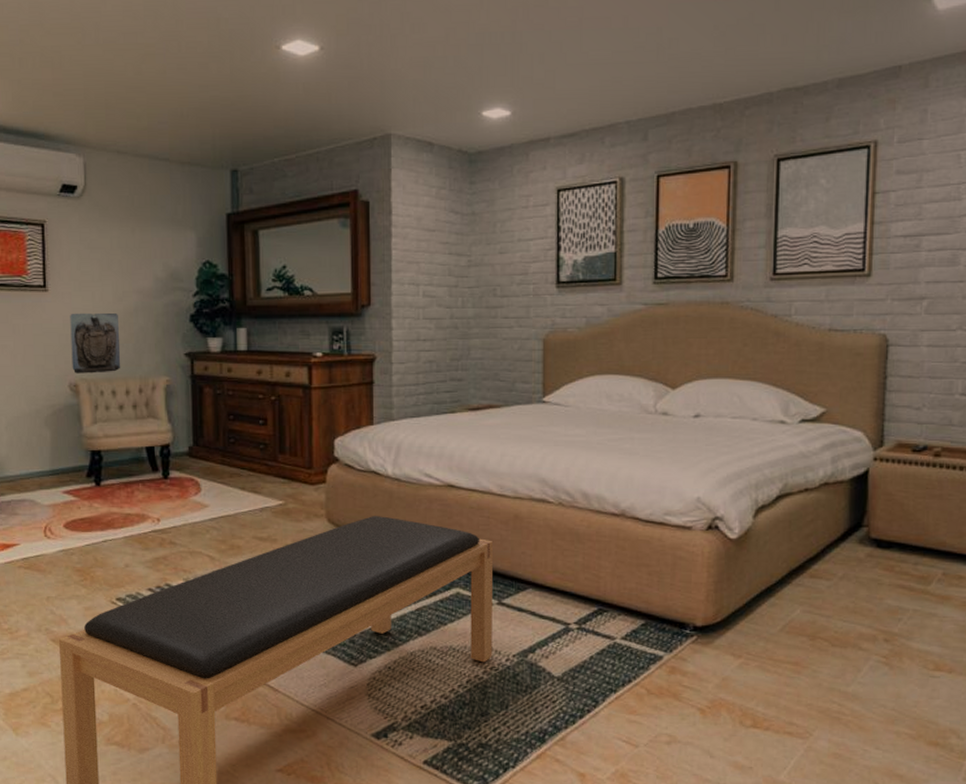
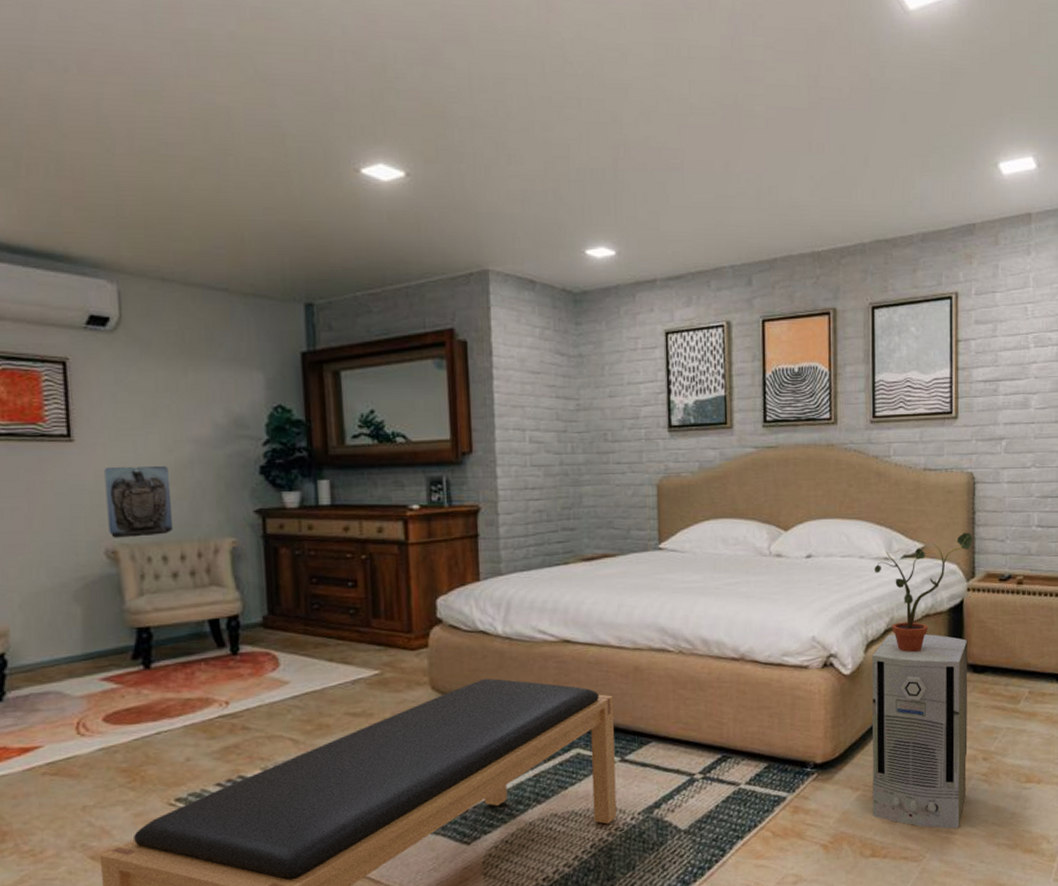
air purifier: none [755,501,872,711] -> present [871,634,968,829]
potted plant: none [767,397,883,521] -> present [874,532,973,652]

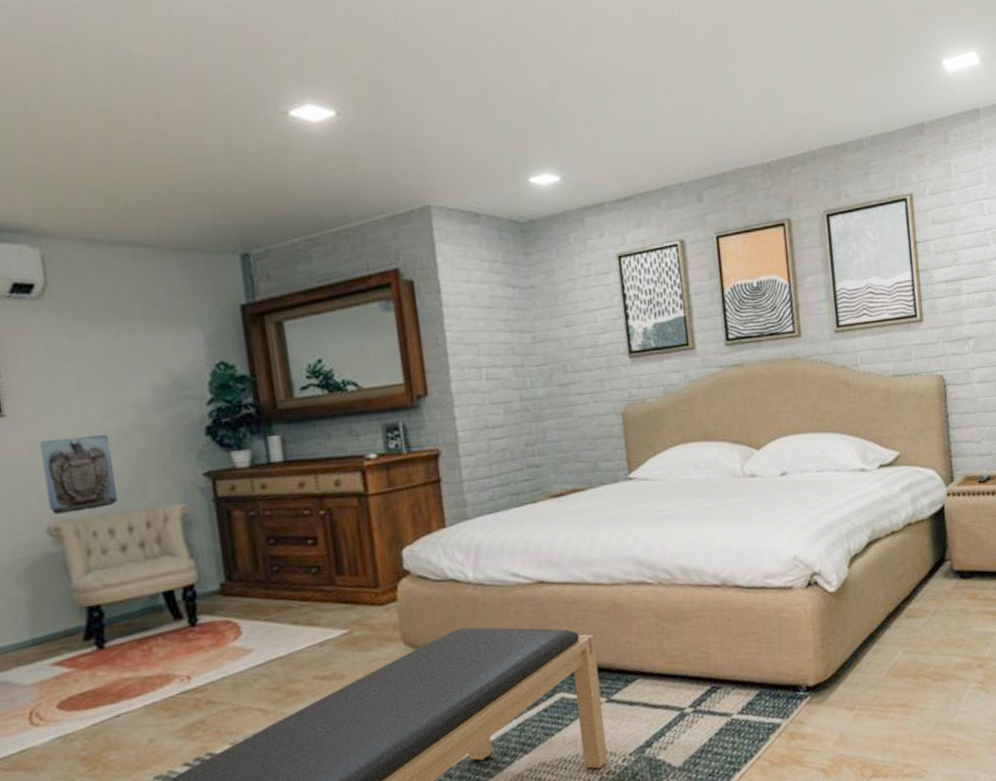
air purifier: present [871,634,968,829] -> none [856,543,964,742]
potted plant: present [874,532,973,652] -> none [851,436,949,564]

